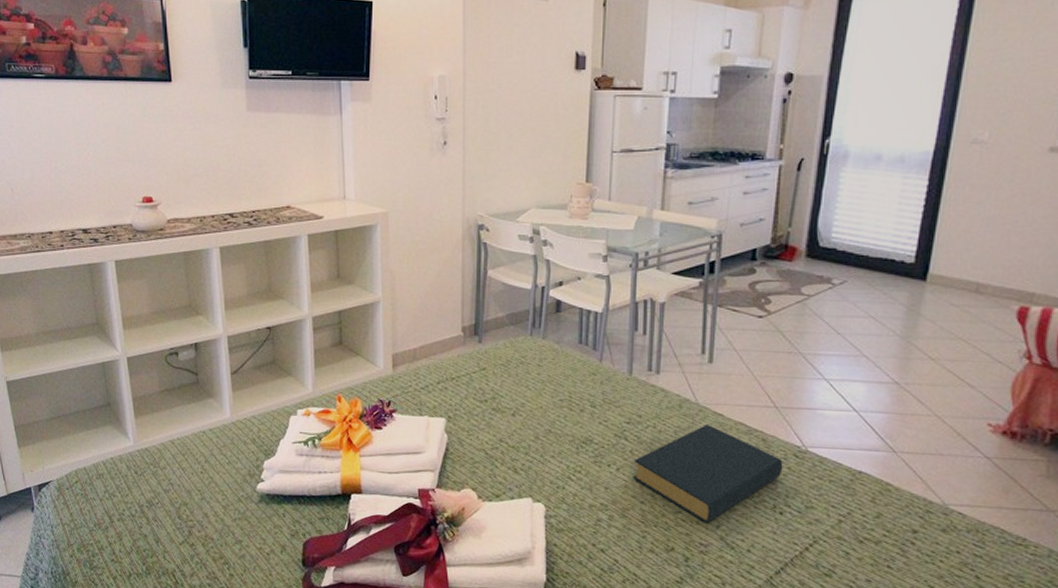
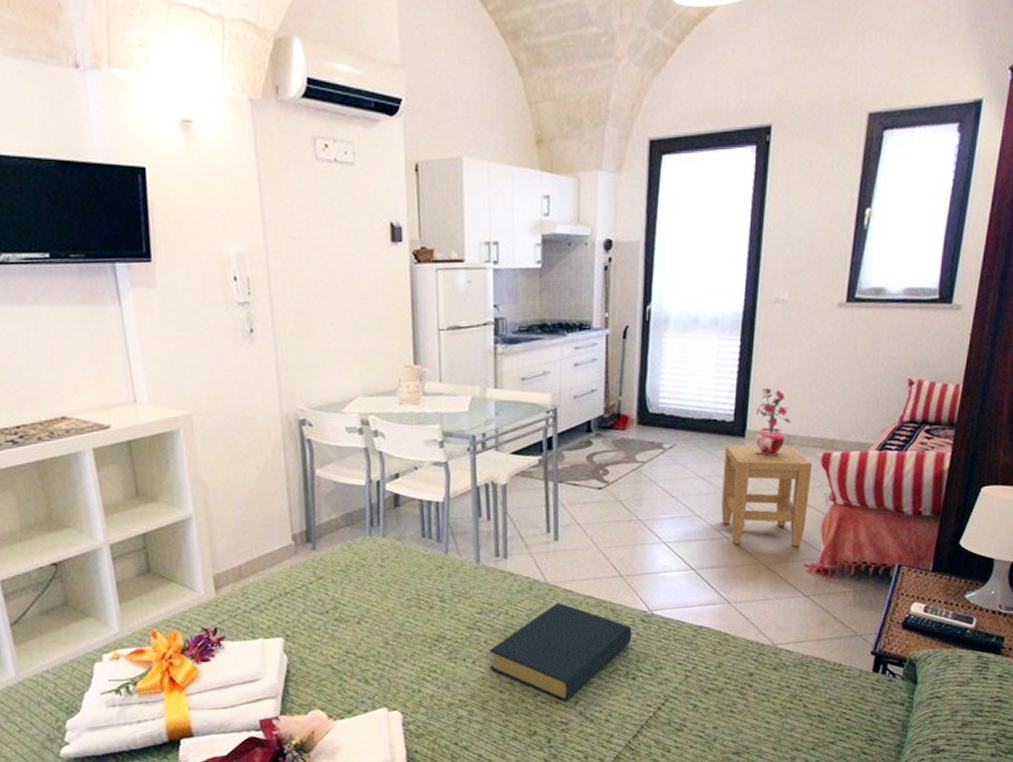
stool: none [893,287,1005,404] -> present [722,444,812,547]
potted plant: none [939,230,982,302] -> present [756,386,791,455]

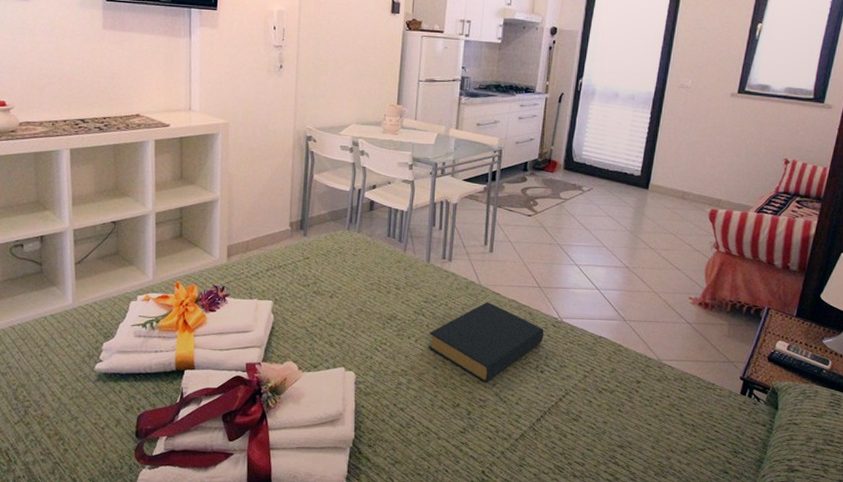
stool: present [722,444,812,547] -> none [625,194,701,282]
potted plant: present [756,386,791,455] -> none [657,151,686,206]

